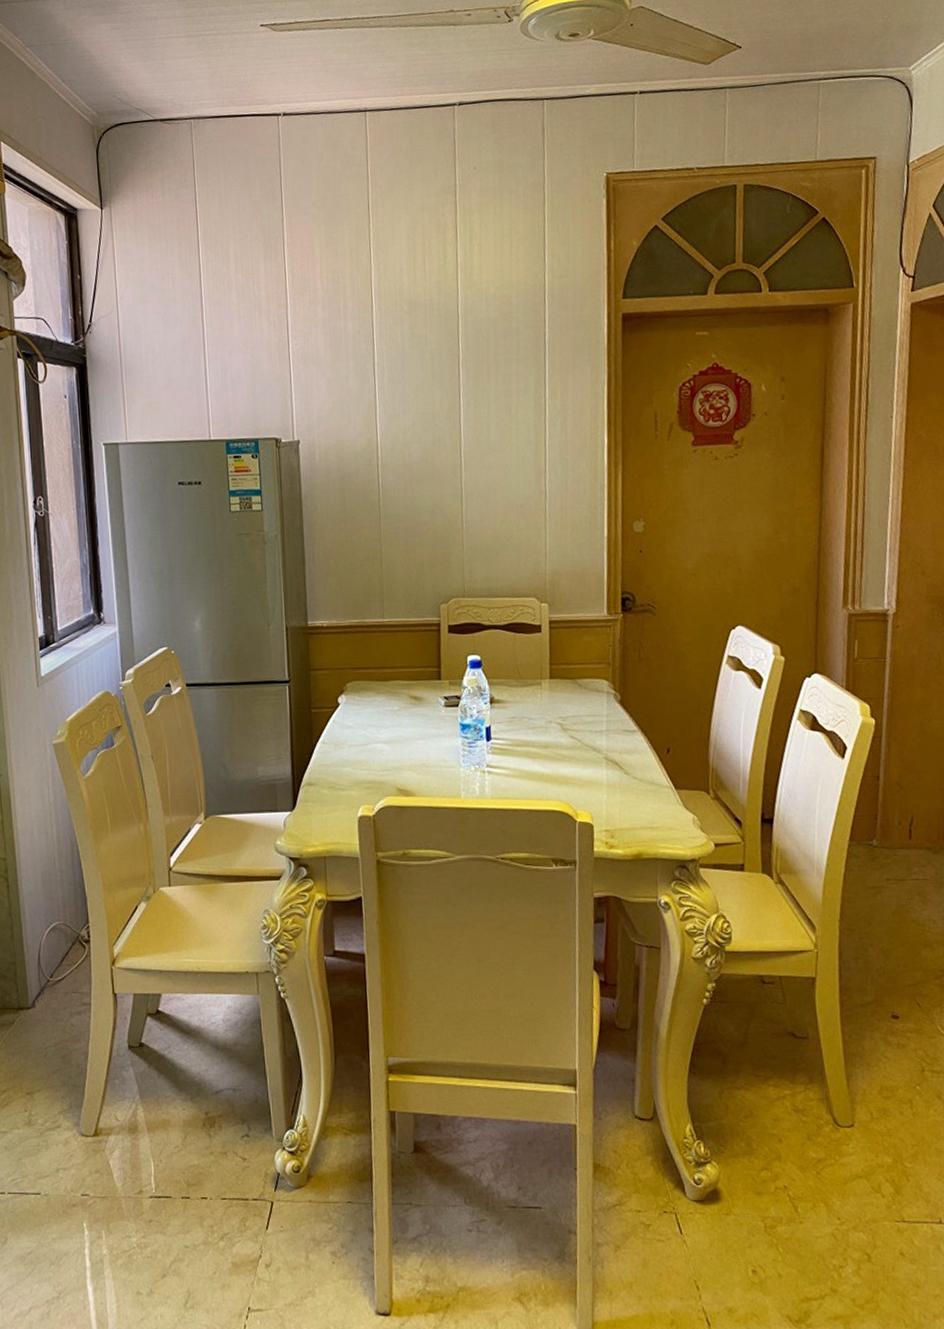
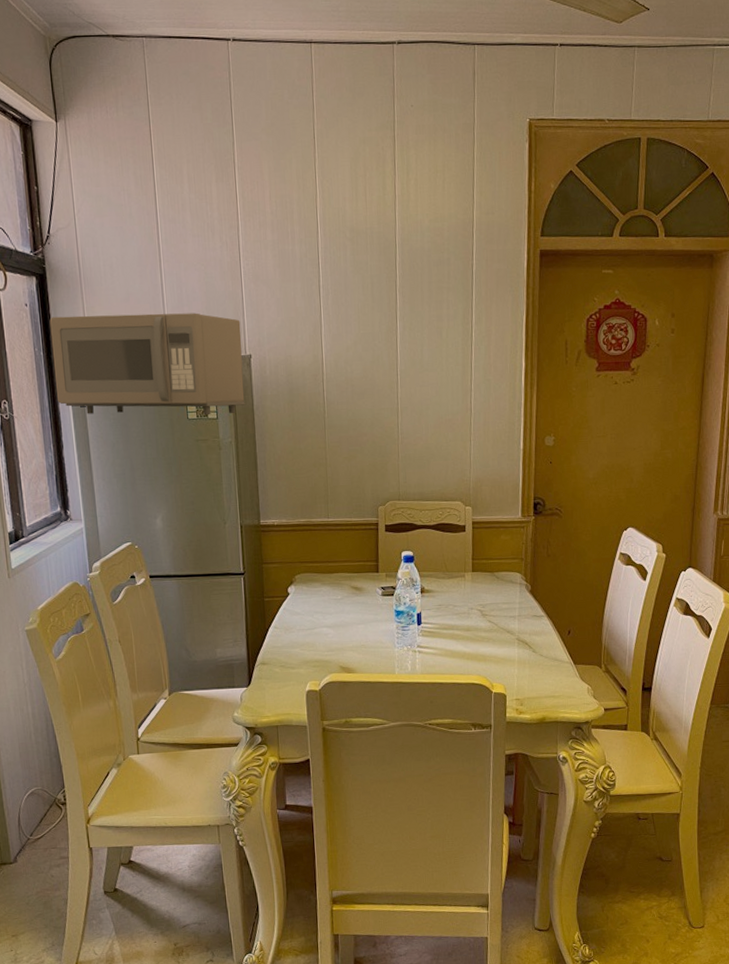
microwave: none [88,397,292,509] -> present [49,313,245,416]

